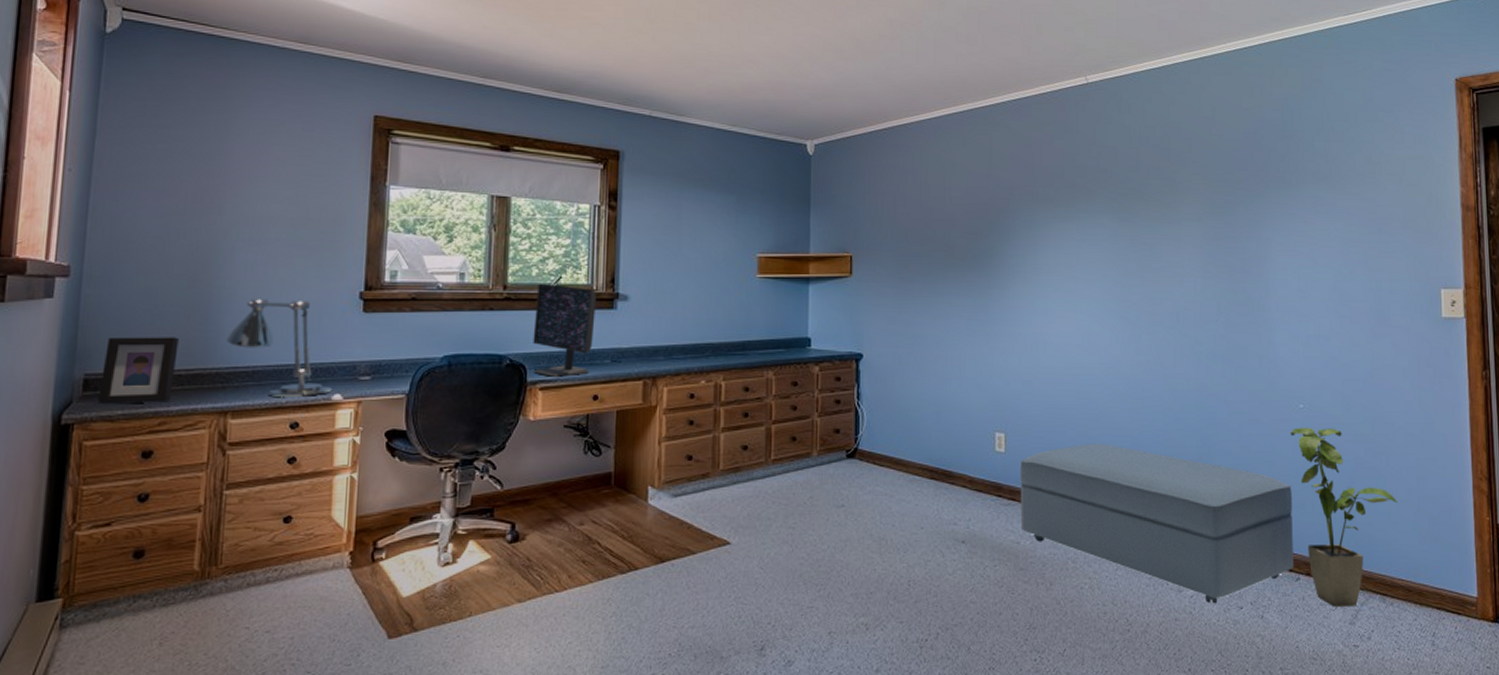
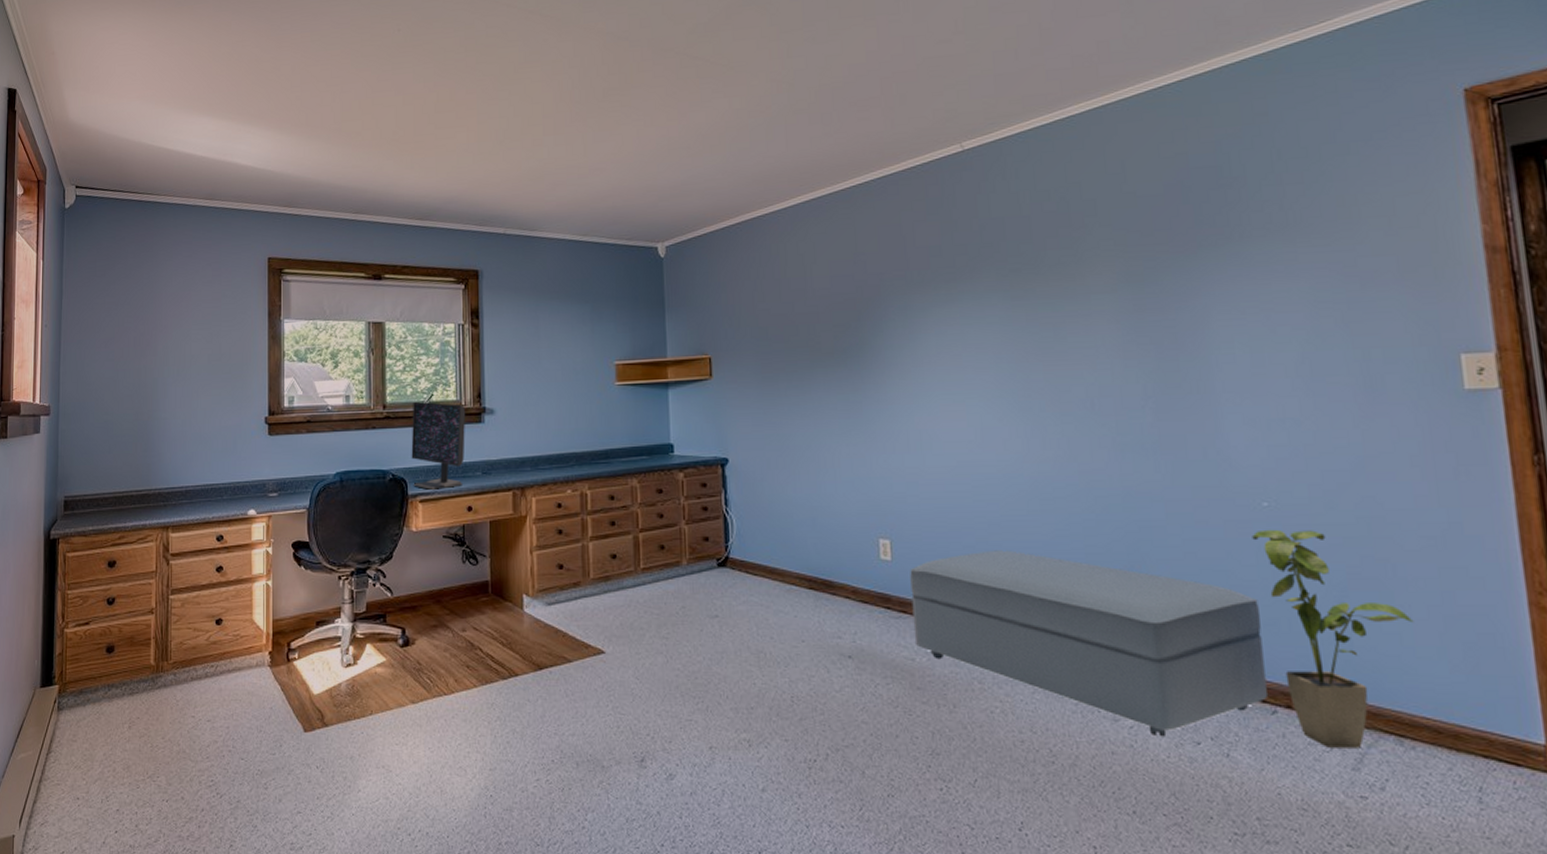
picture frame: present [98,337,179,404] -> none [75,463,130,522]
desk lamp: present [225,299,332,398] -> none [164,427,248,514]

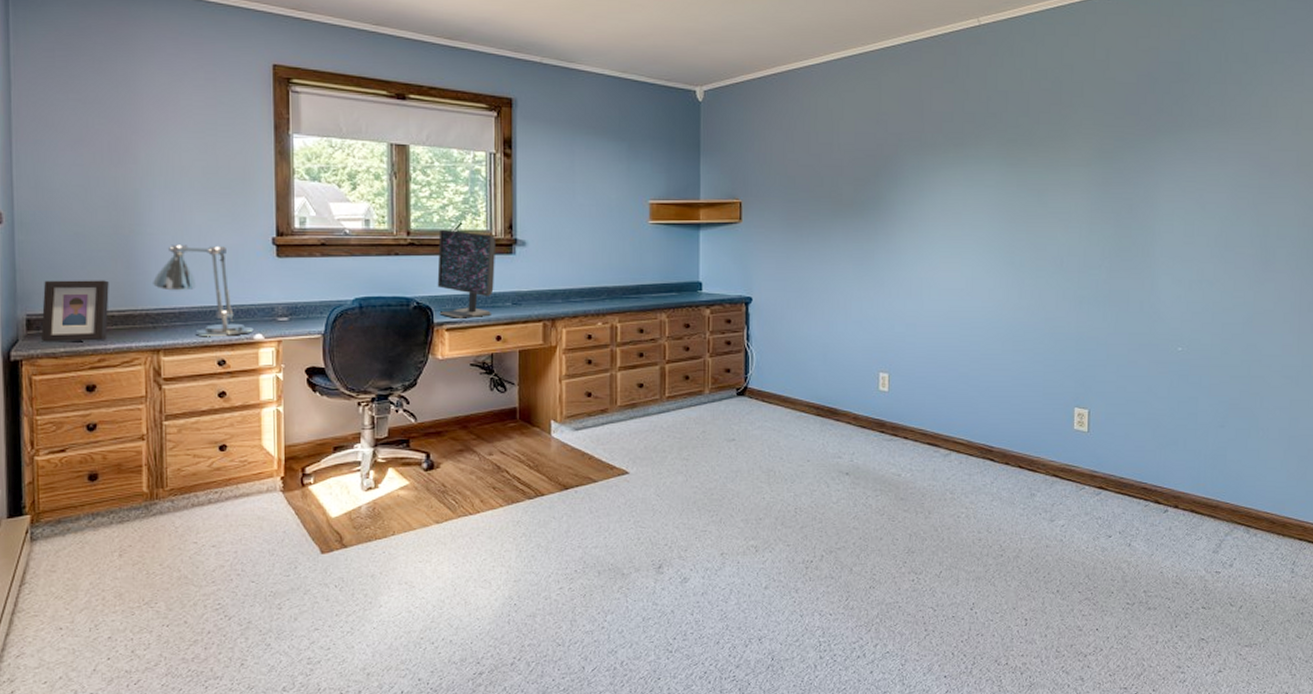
picture frame: none [75,463,130,522] -> present [41,280,109,343]
desk lamp: none [164,427,248,514] -> present [151,244,254,337]
ottoman: present [910,550,1267,737] -> none [902,383,1165,533]
house plant: present [1252,529,1414,748] -> none [1167,369,1269,537]

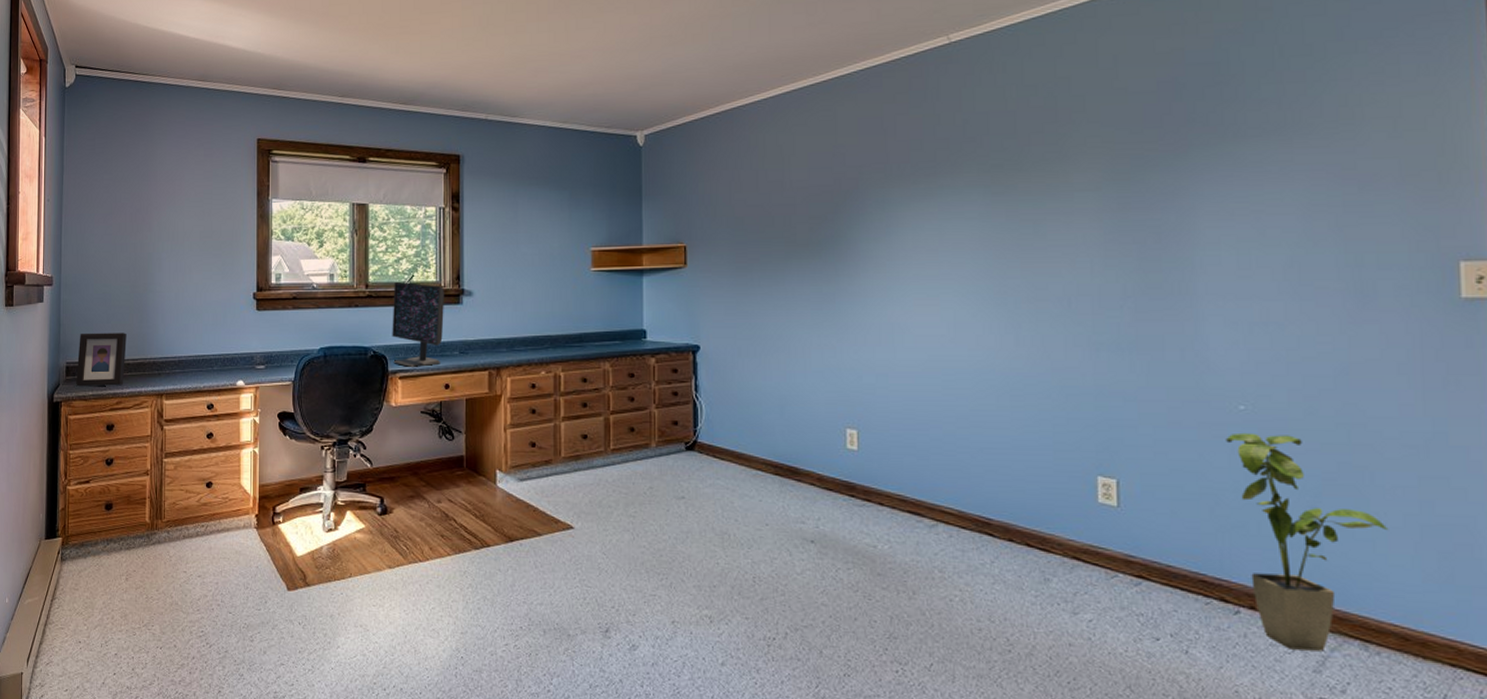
desk lamp: present [151,244,254,337] -> none [158,300,236,384]
house plant: none [1167,369,1269,537] -> present [1226,432,1389,651]

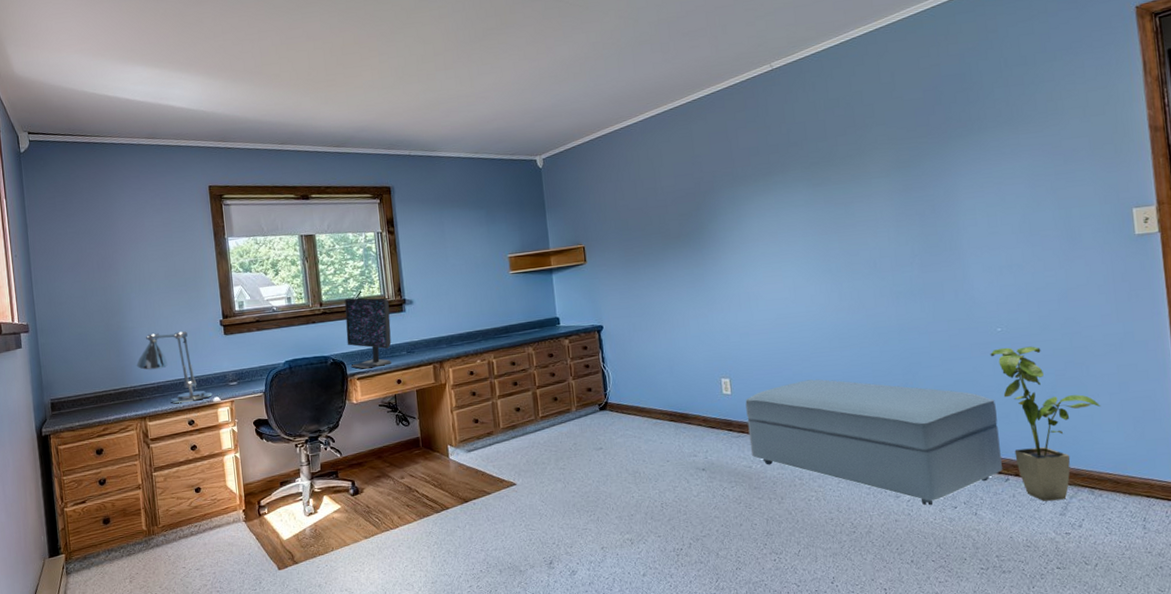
picture frame: present [76,333,127,387] -> none [61,367,108,420]
desk lamp: none [158,300,236,384] -> present [136,331,213,404]
ottoman: none [876,444,1231,632] -> present [745,379,1002,506]

